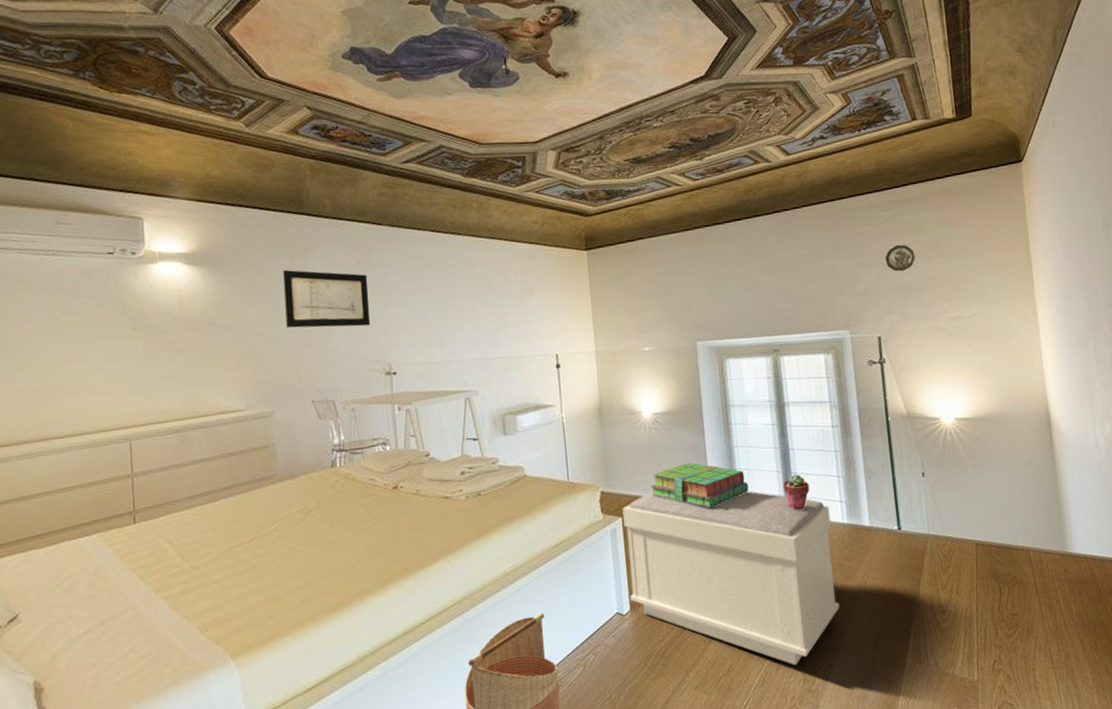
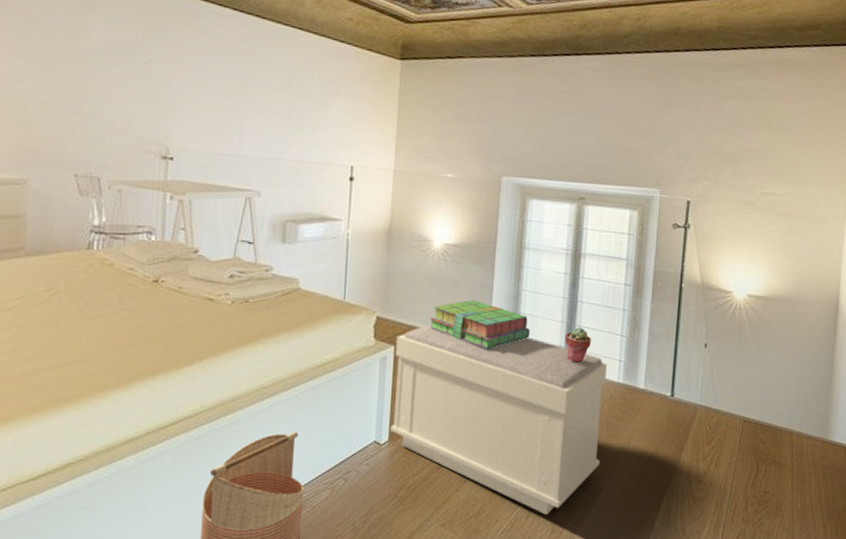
wall art: present [283,269,371,328] -> none [55,23,155,102]
decorative plate: present [885,244,915,272] -> none [709,109,740,138]

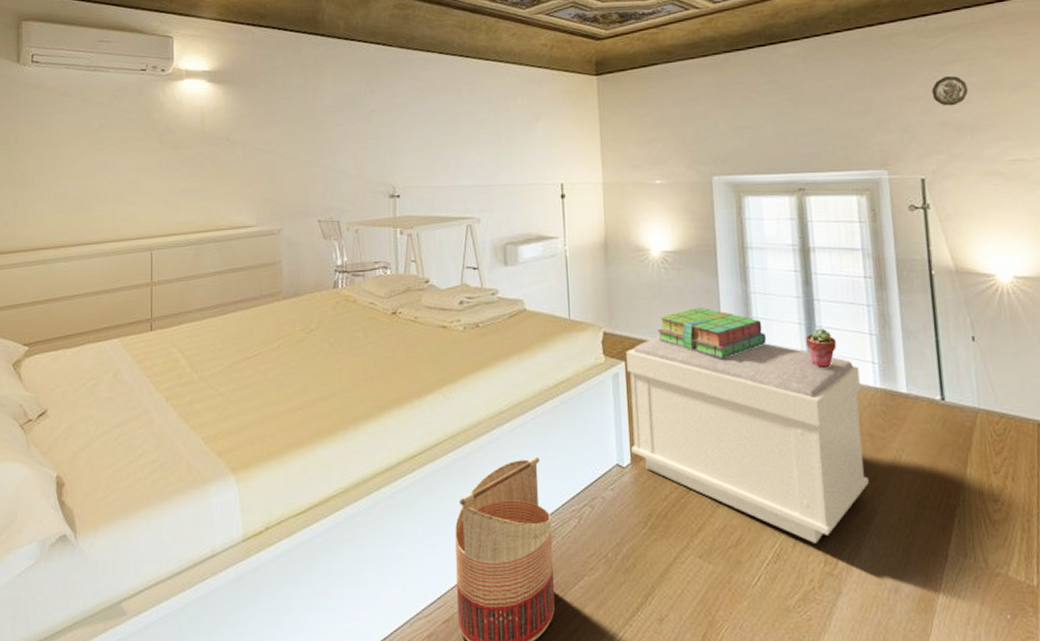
decorative plate: none [709,109,740,138] -> present [932,75,968,106]

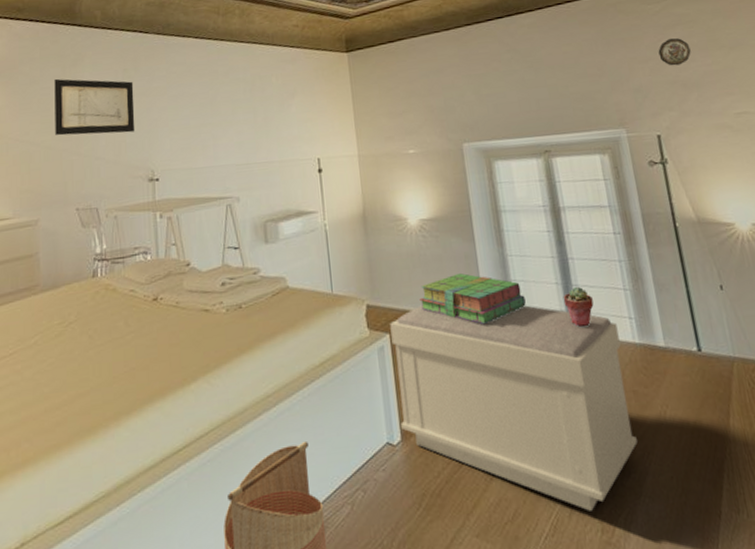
wall art: none [297,89,377,148] -> present [54,78,135,136]

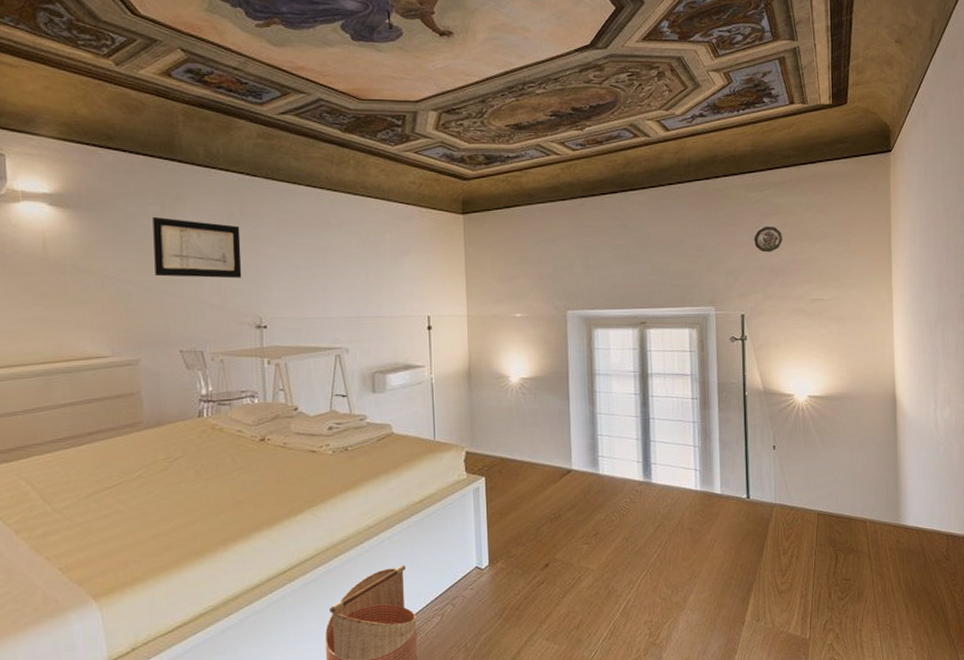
bench: present [390,305,638,511] -> none [486,453,687,620]
stack of books: present [419,272,526,325] -> none [515,426,608,472]
potted succulent: present [563,286,594,327] -> none [641,442,666,476]

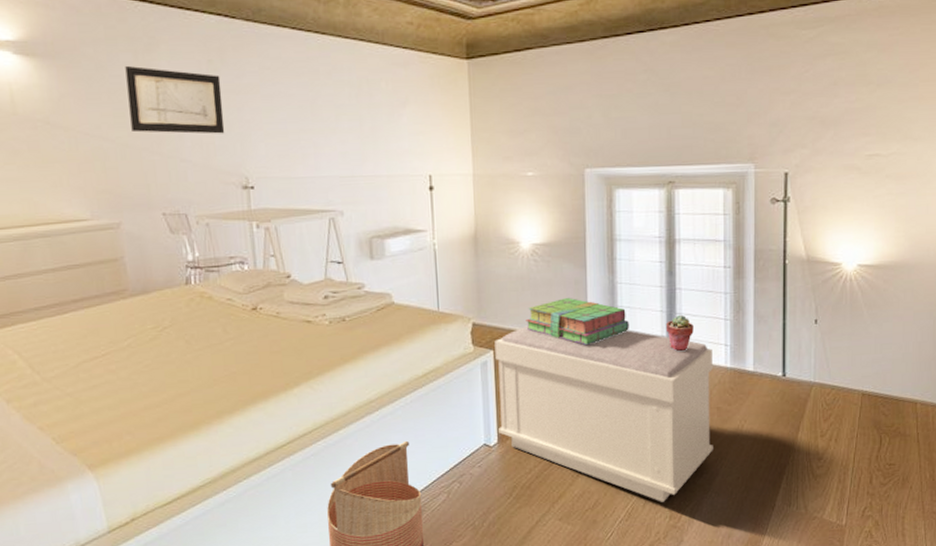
bench: none [486,453,687,620] -> present [494,325,713,502]
stack of books: none [515,426,608,472] -> present [526,297,629,346]
potted succulent: none [641,442,666,476] -> present [665,314,694,351]
decorative plate: present [754,226,782,252] -> none [803,69,837,101]

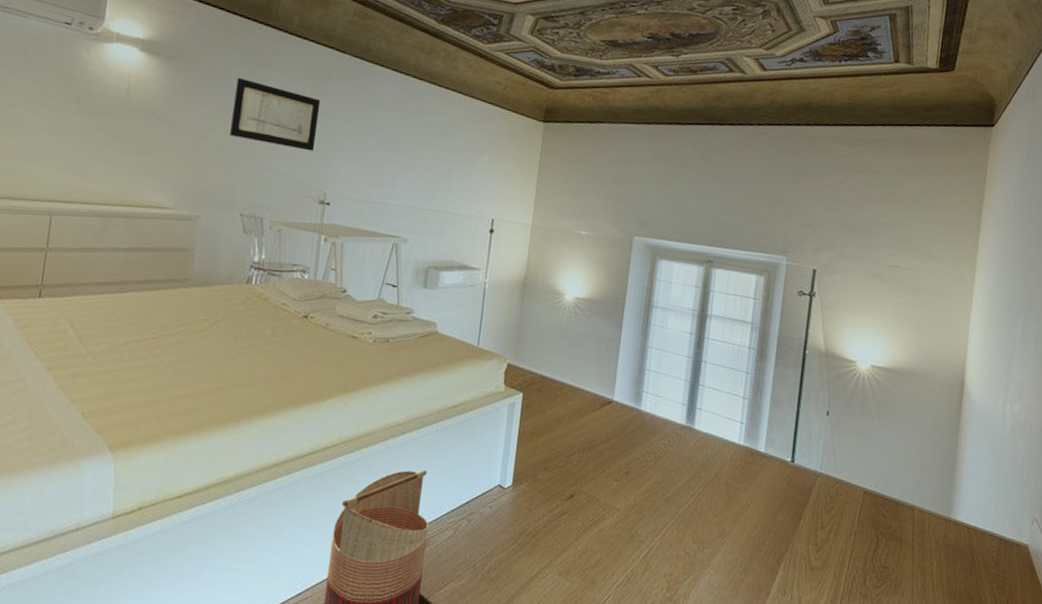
bench: present [494,325,713,502] -> none [514,374,729,572]
stack of books: present [526,297,629,346] -> none [557,353,654,403]
potted succulent: present [665,314,694,351] -> none [687,386,714,422]

